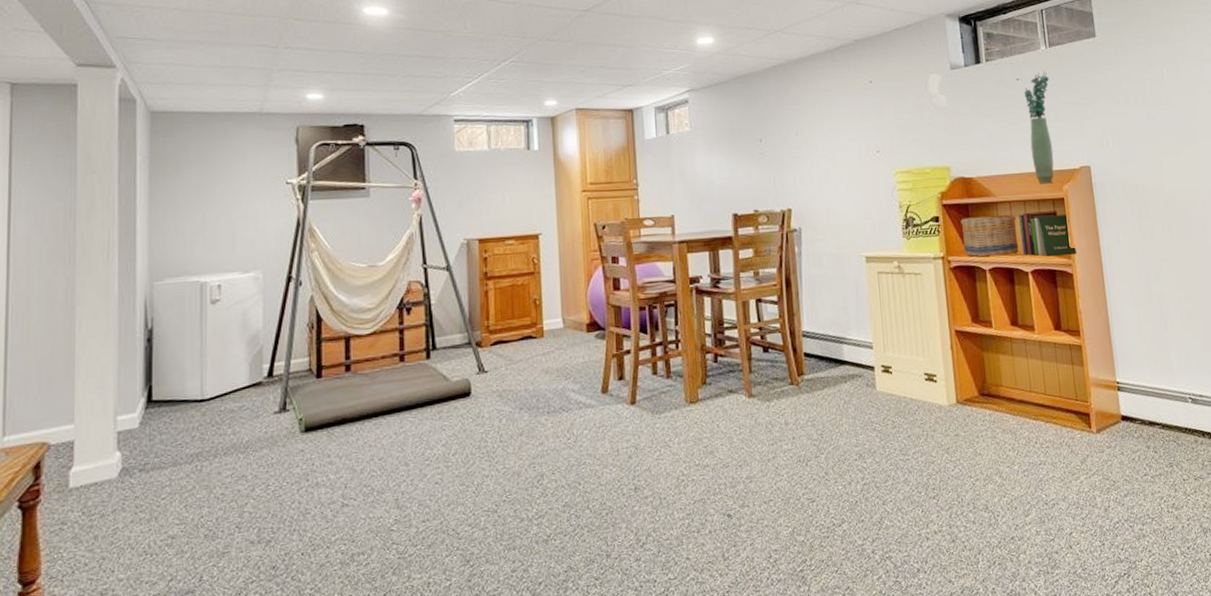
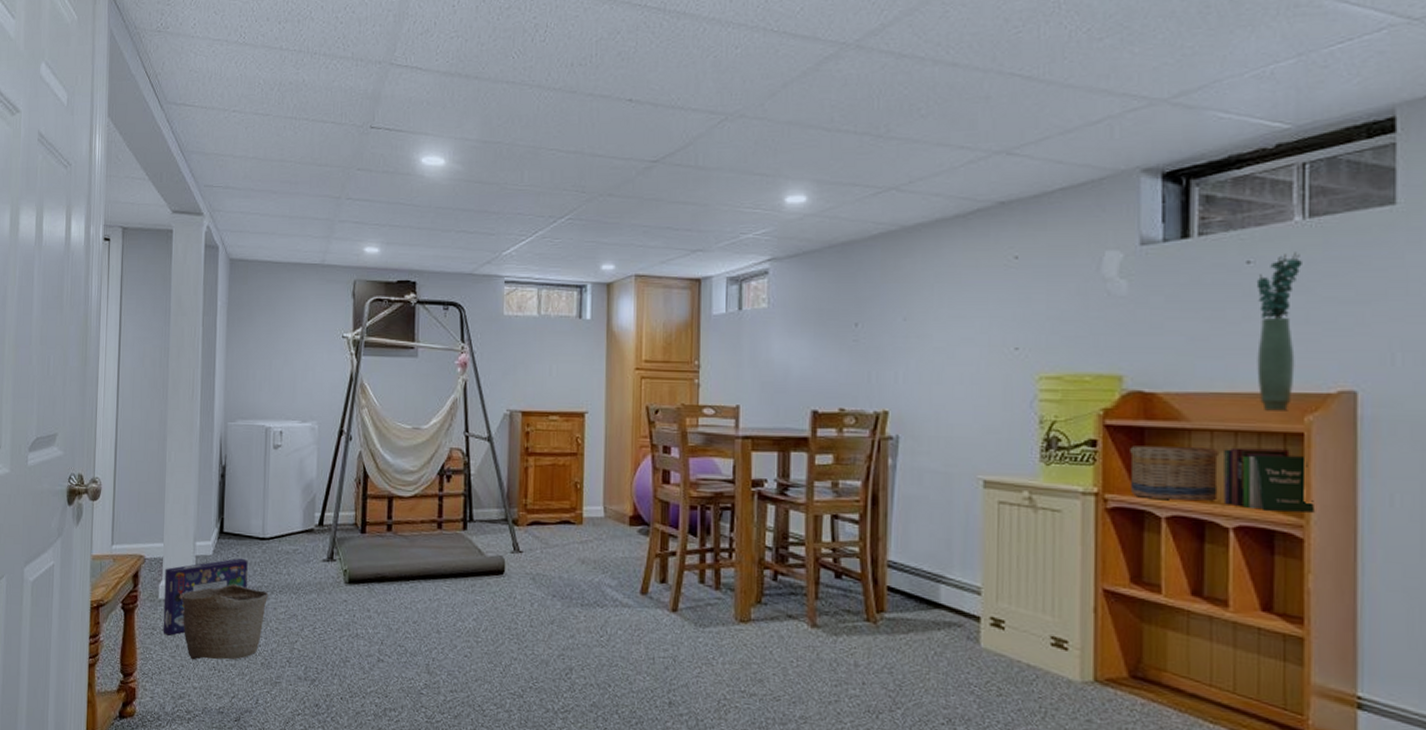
toy box: none [76,425,184,527] -> present [163,558,248,636]
basket: none [100,455,211,549] -> present [181,584,269,660]

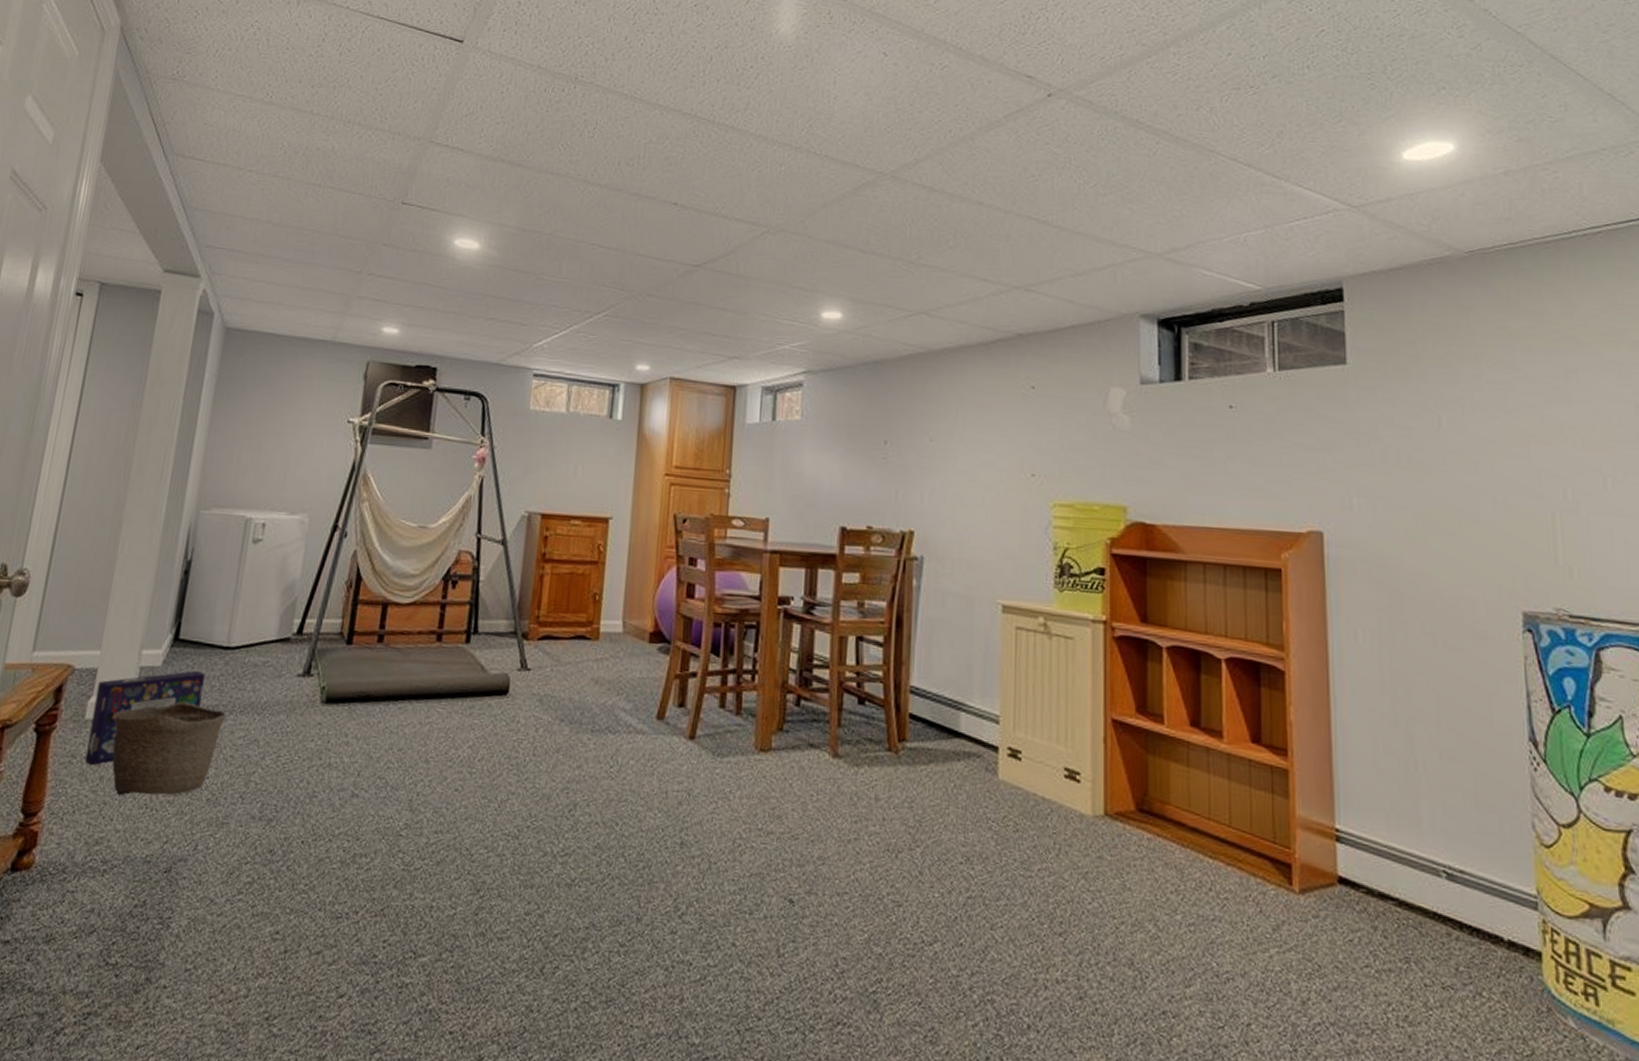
basket: present [1130,446,1218,502] -> none [1134,575,1211,633]
books: present [1223,447,1316,514] -> none [1215,580,1294,647]
vase: present [1256,252,1302,411] -> none [1237,400,1274,548]

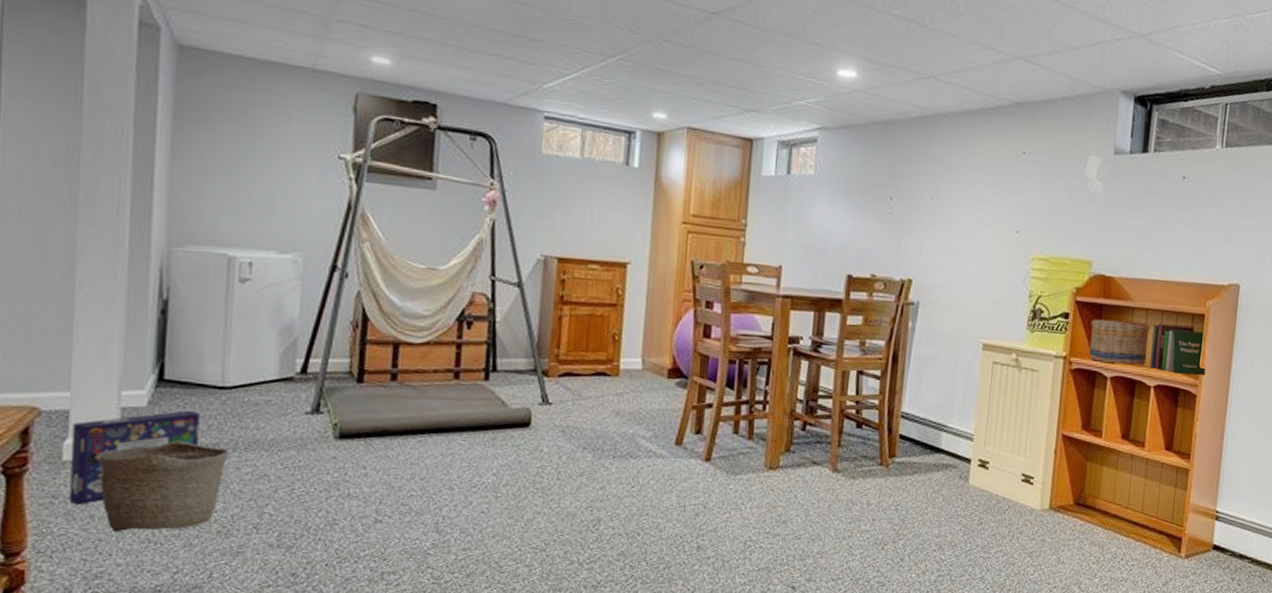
basket: none [1134,575,1211,633] -> present [1089,319,1150,365]
books: none [1215,580,1294,647] -> present [1149,323,1206,376]

